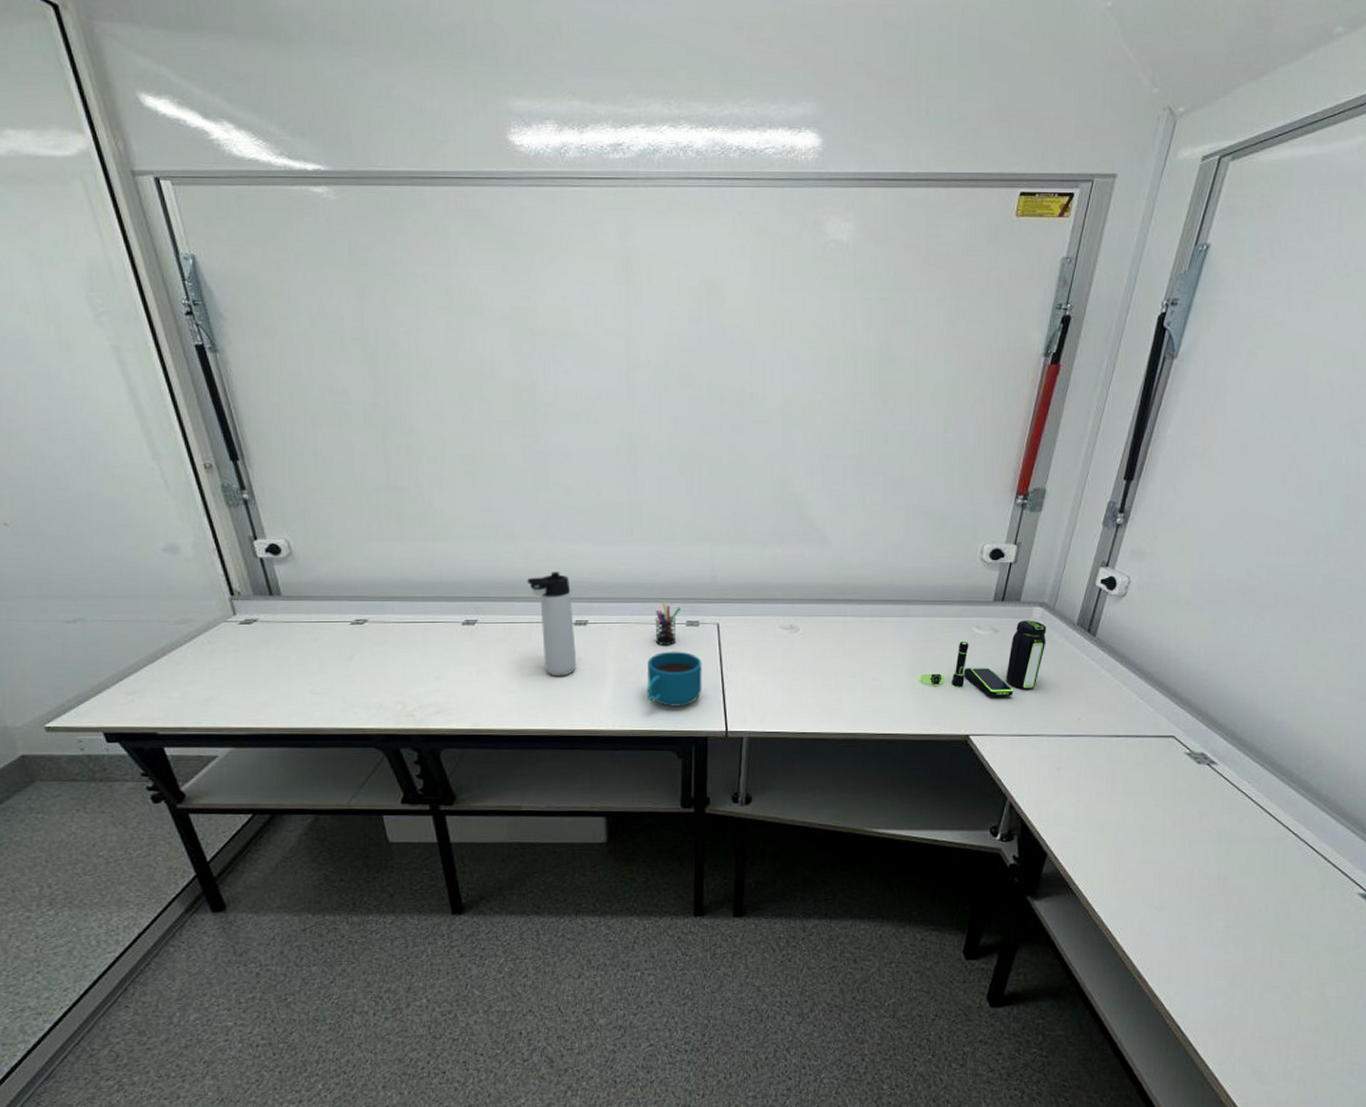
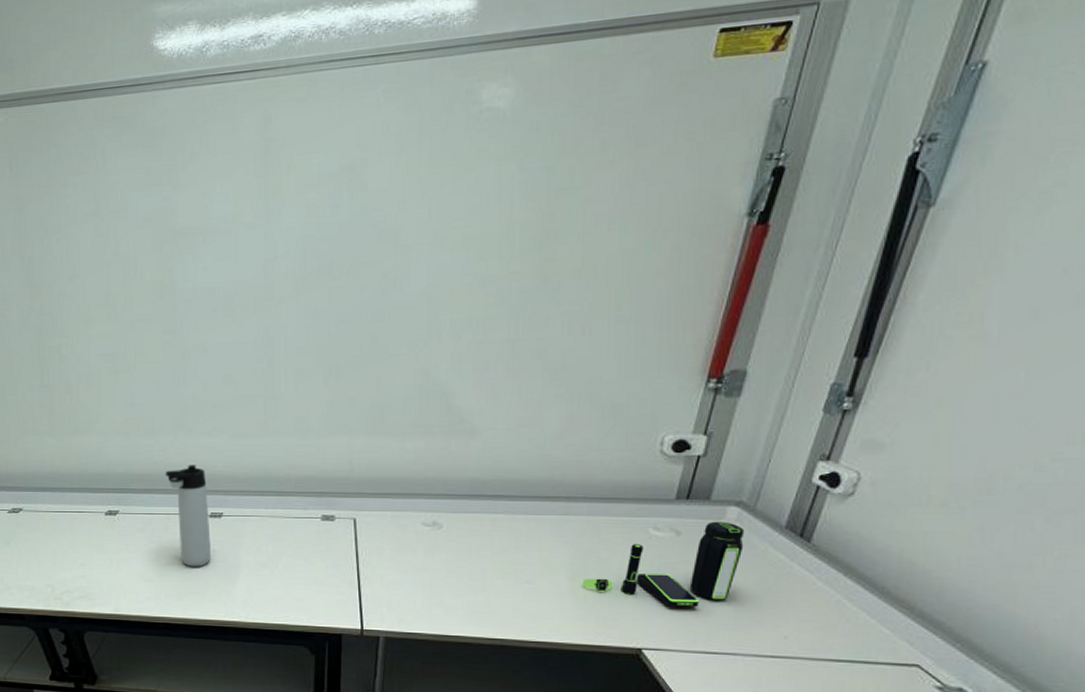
cup: present [646,651,702,707] -> none [280,545,337,602]
pen holder: present [655,602,681,645] -> none [289,495,317,539]

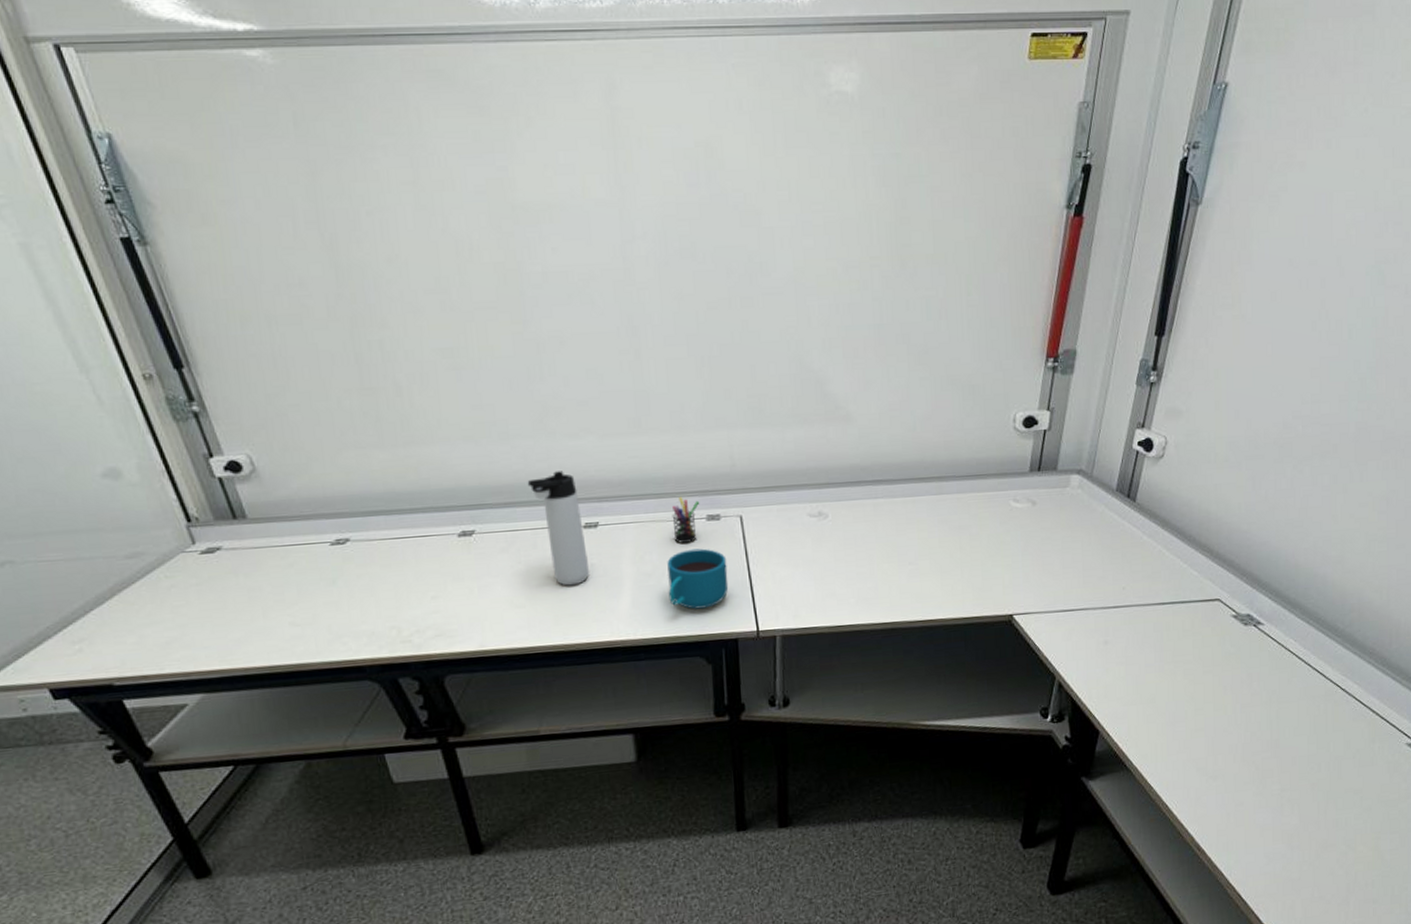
cup: none [280,545,337,602] -> present [667,548,729,610]
pen holder: none [289,495,317,539] -> present [672,496,700,543]
speaker: present [583,521,745,607] -> none [959,489,1086,572]

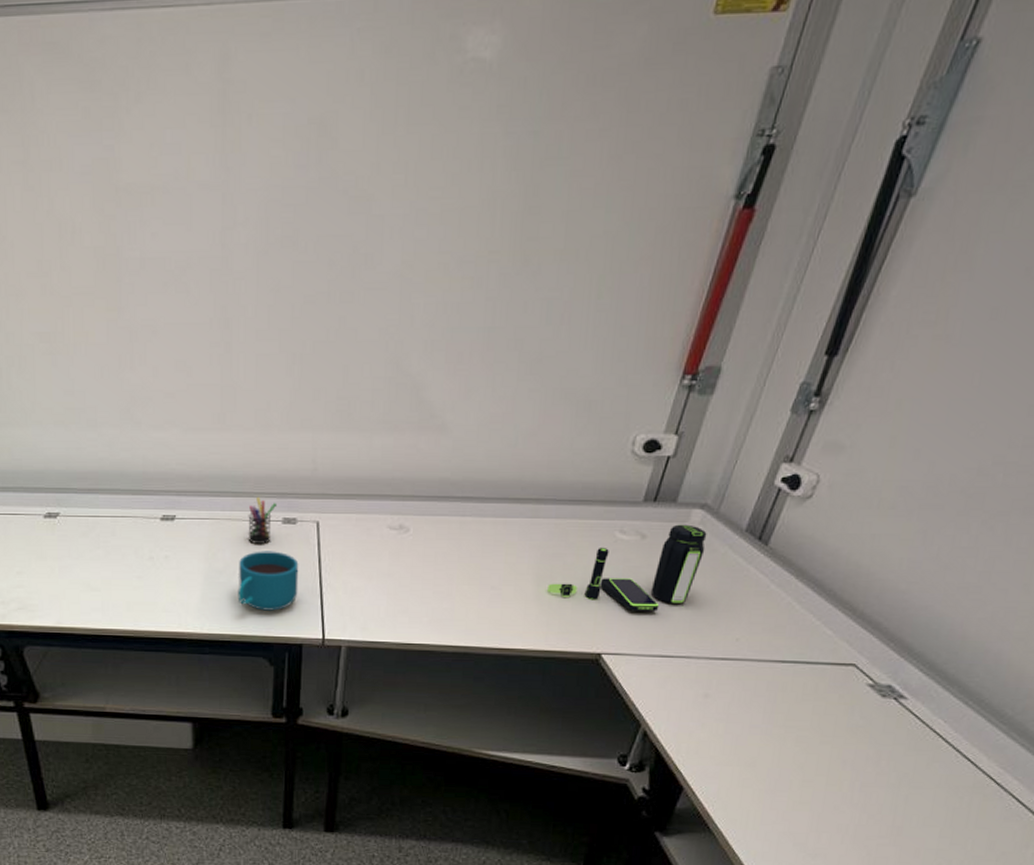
thermos bottle: present [527,471,590,586] -> none [111,462,164,575]
speaker: none [959,489,1086,572] -> present [547,524,707,611]

